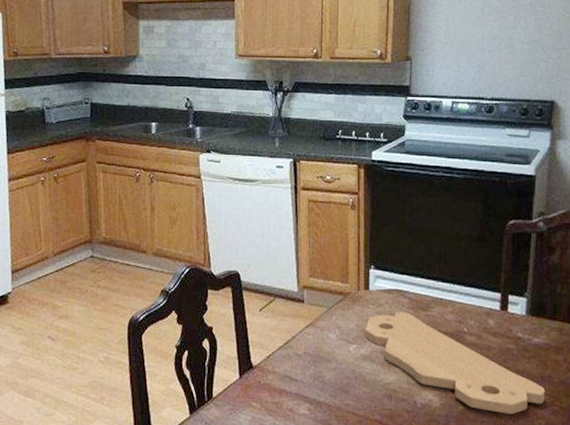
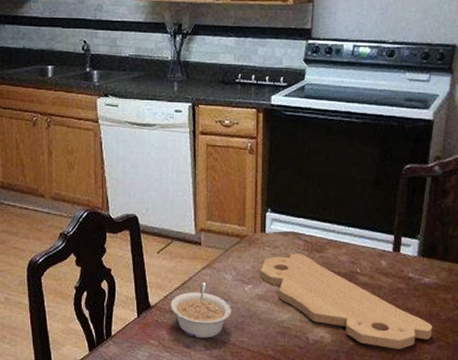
legume: none [273,342,336,401] -> present [171,282,231,339]

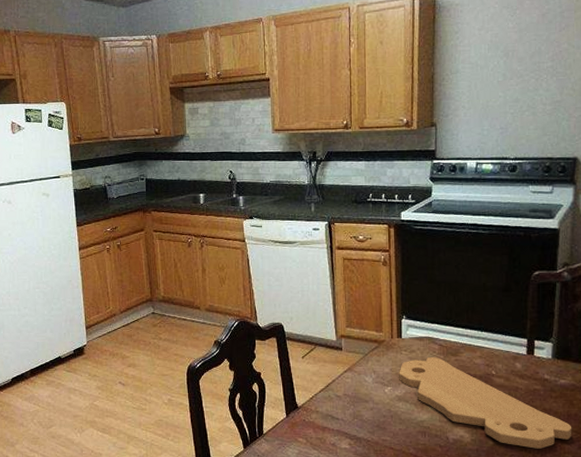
legume: present [171,282,231,339] -> none [316,385,373,437]

